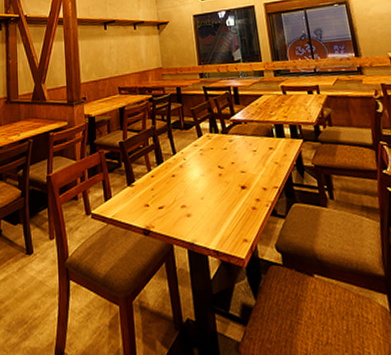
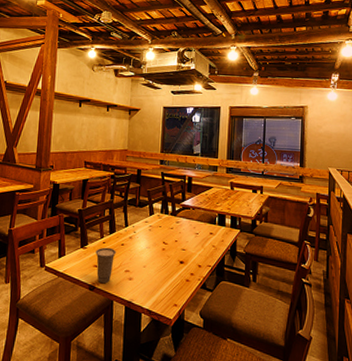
cup: none [144,181,168,226] -> present [95,247,116,284]

